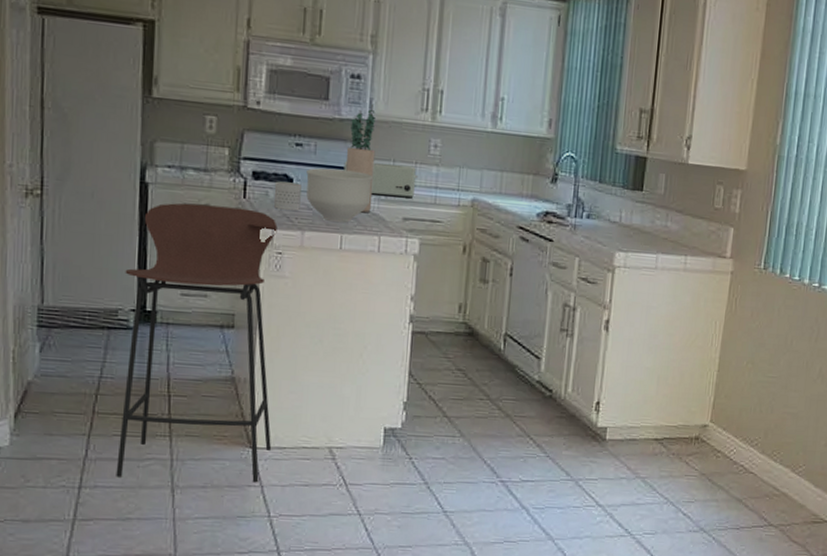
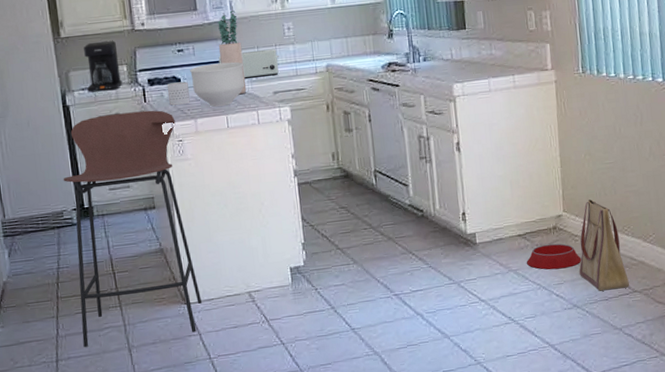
coffee maker: none [175,111,221,176] -> present [84,41,123,92]
pet bowl: none [658,455,720,486] -> present [527,243,582,270]
shopping bag: none [713,414,767,520] -> present [578,199,629,291]

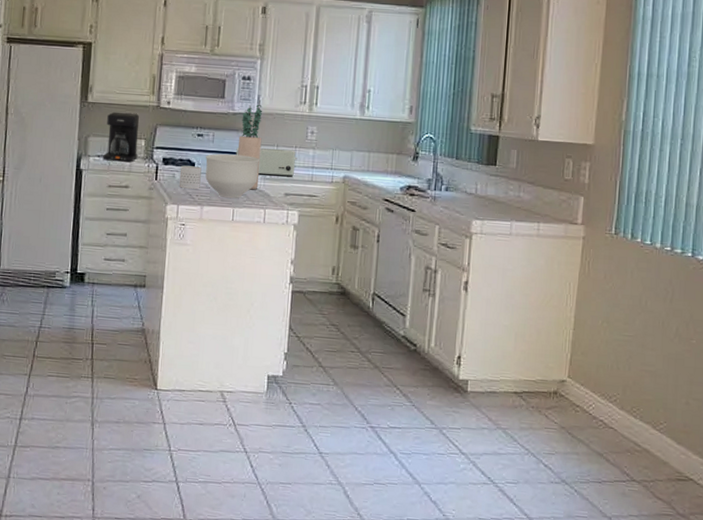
bar stool: present [63,110,203,347] -> none [49,185,182,420]
pet bowl: present [527,243,582,270] -> none [518,408,579,439]
shopping bag: present [578,199,629,291] -> none [573,370,628,475]

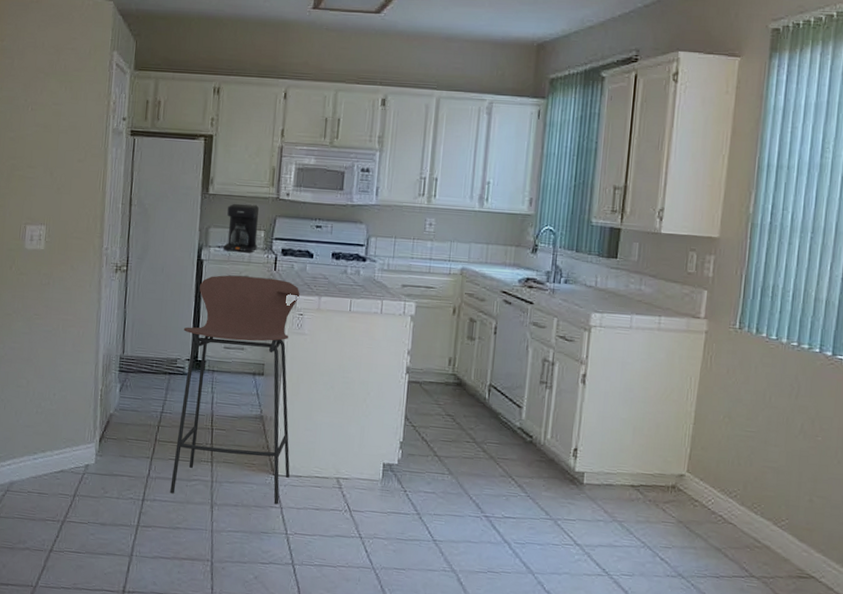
bar stool: none [49,185,182,420] -> present [170,275,300,505]
mug: present [179,165,202,189] -> none [297,256,320,280]
bowl: present [205,153,259,199] -> none [323,245,377,290]
toaster: present [236,147,297,178] -> none [354,238,415,270]
vase: present [237,100,262,190] -> none [355,192,381,281]

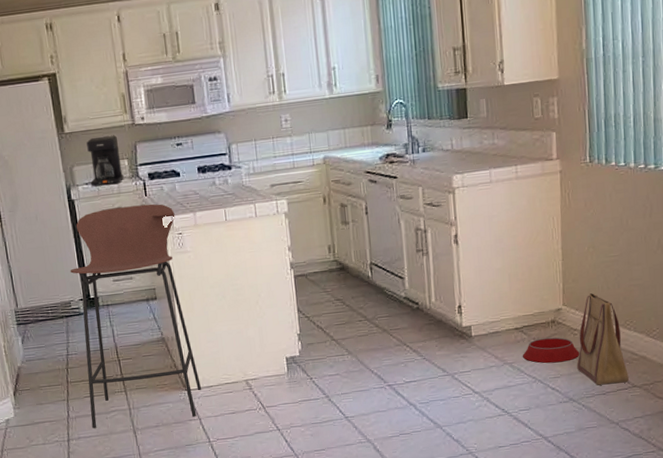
pet bowl: none [635,501,698,533] -> present [523,337,580,363]
shopping bag: none [691,466,748,570] -> present [576,293,629,386]

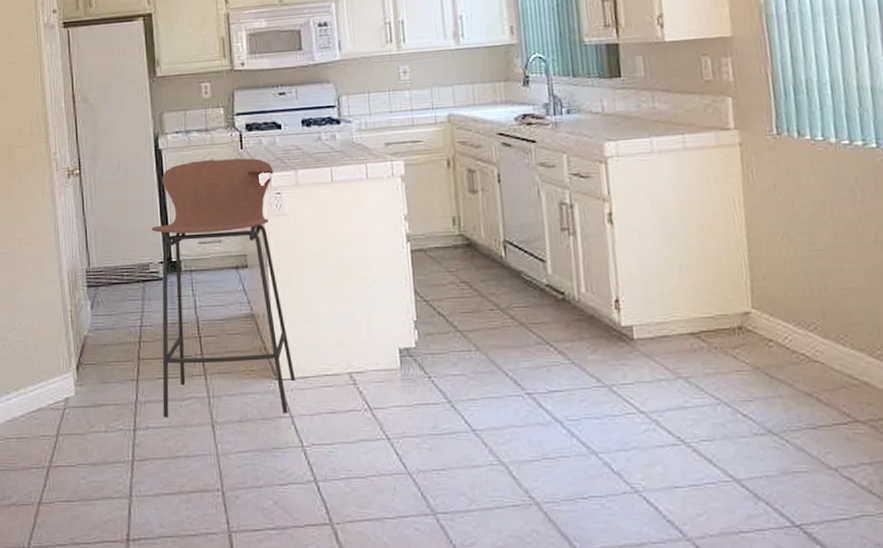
coffee maker: present [86,136,124,186] -> none [179,81,218,135]
pet bowl: present [523,337,580,363] -> none [702,348,779,382]
shopping bag: present [576,293,629,386] -> none [774,295,848,416]

